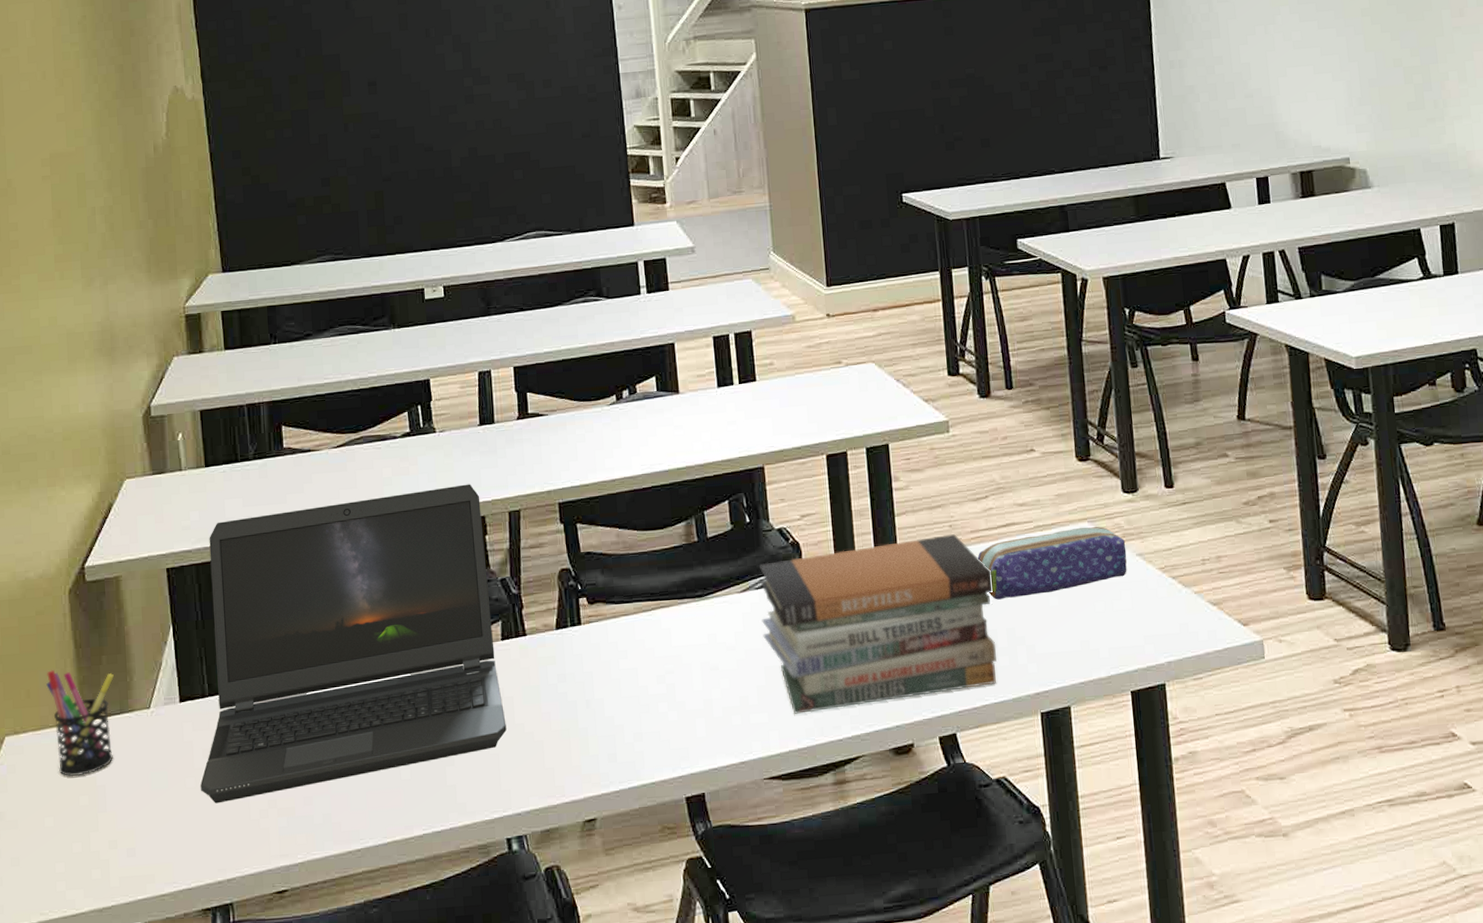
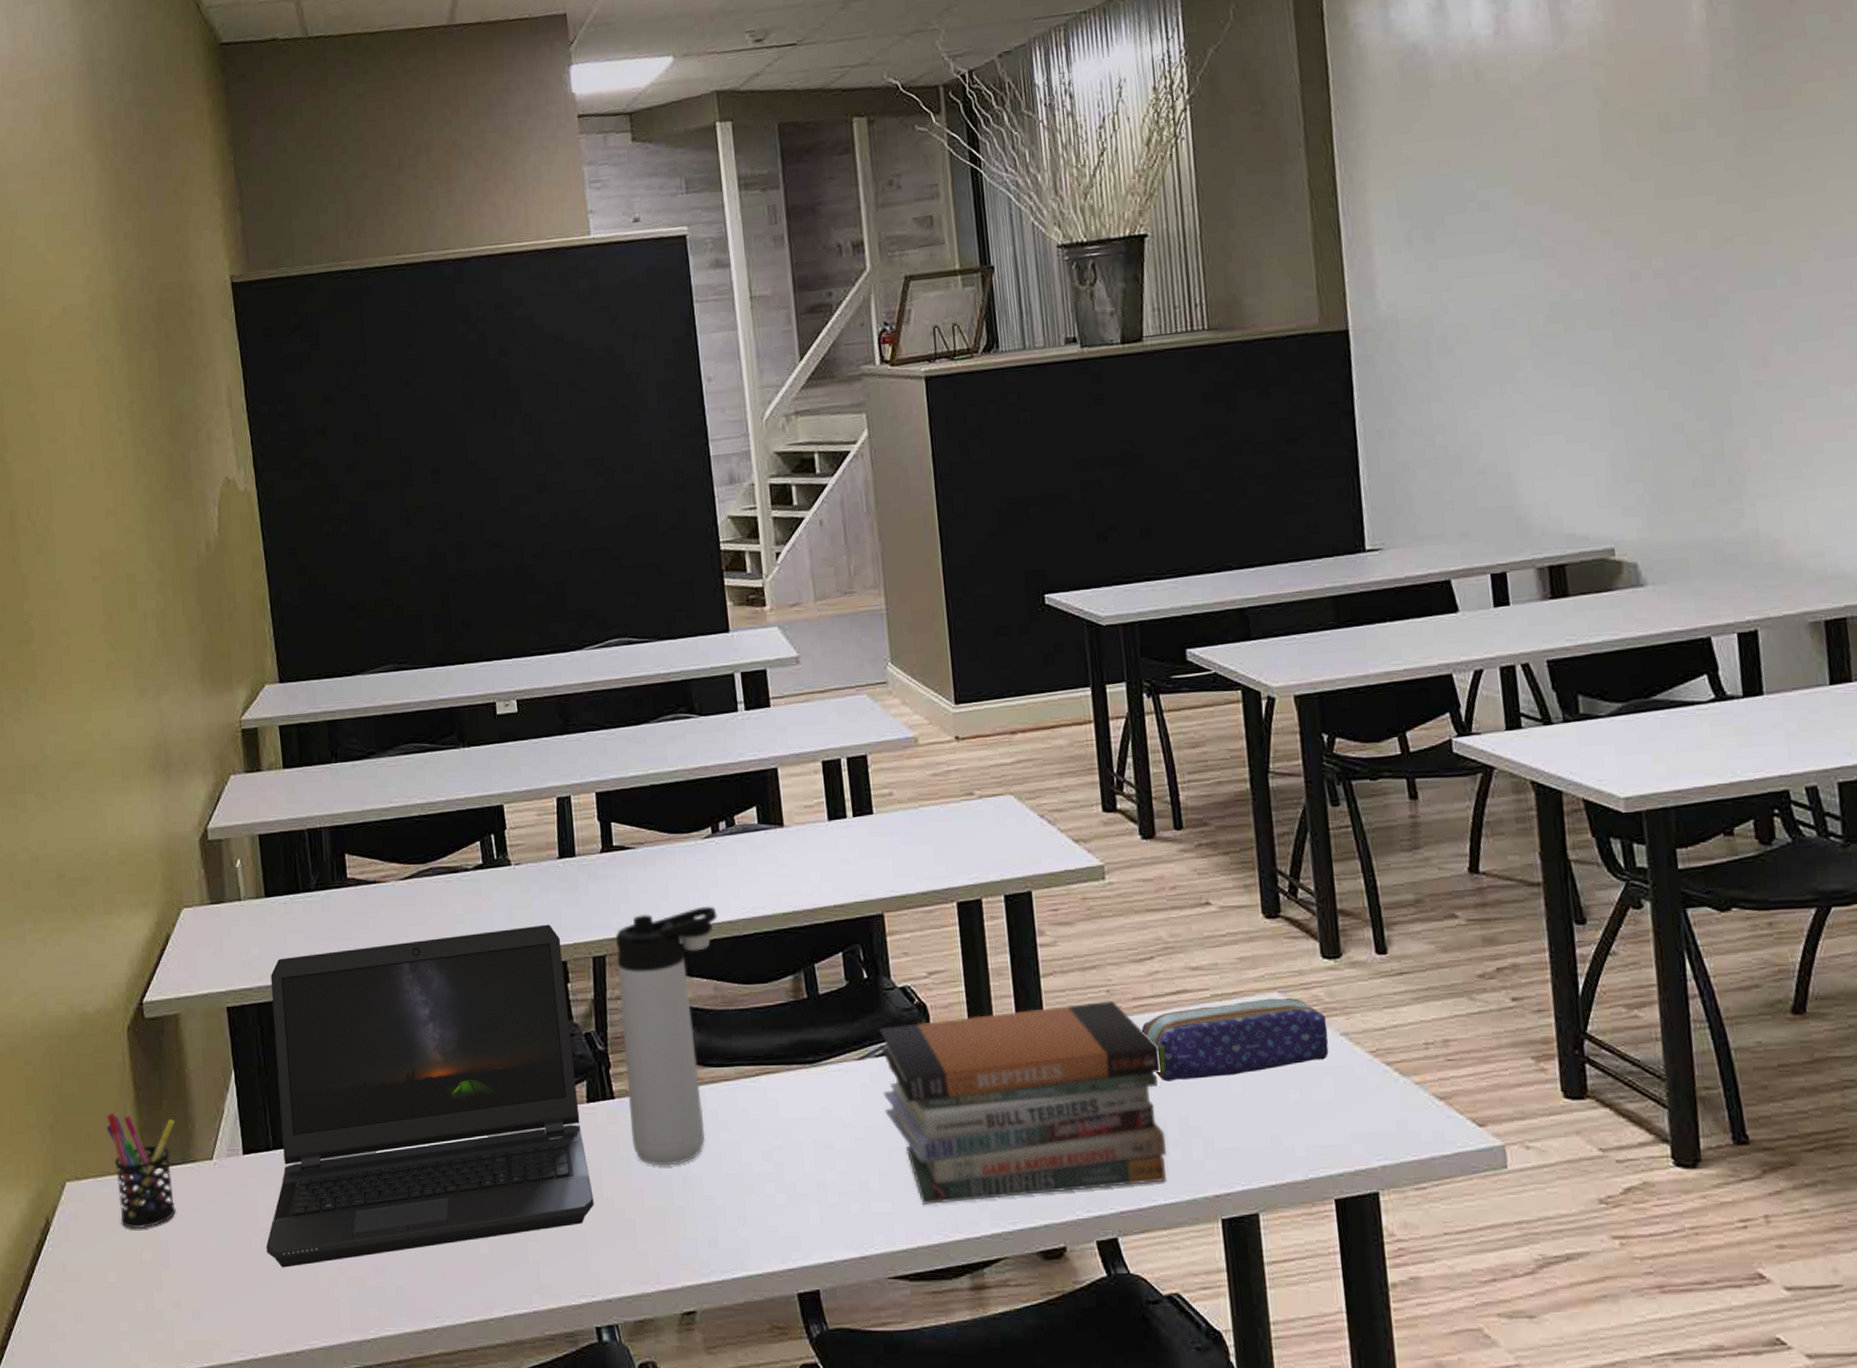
thermos bottle: none [530,464,620,693] -> present [616,906,718,1166]

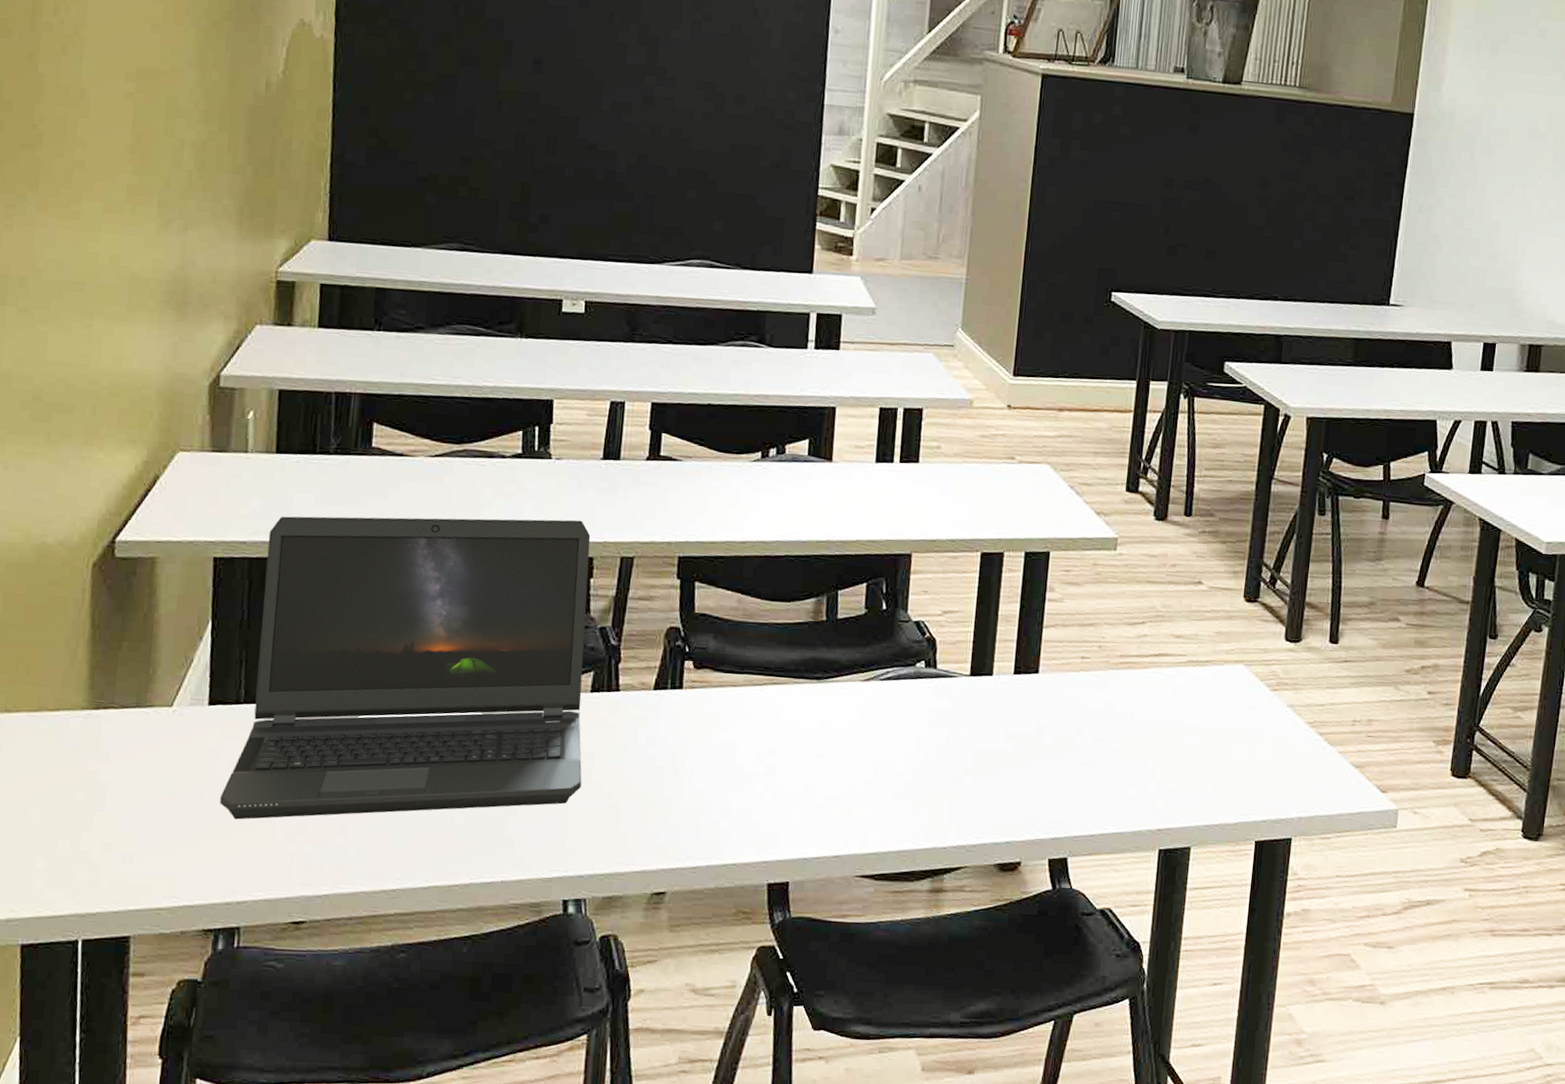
pen holder: present [106,1112,176,1229] -> none [51,647,134,769]
thermos bottle: present [616,906,718,1166] -> none [630,523,753,759]
book stack: present [880,1000,1166,1205] -> none [880,654,1135,816]
pencil case: present [1141,998,1329,1082] -> none [1122,669,1279,730]

